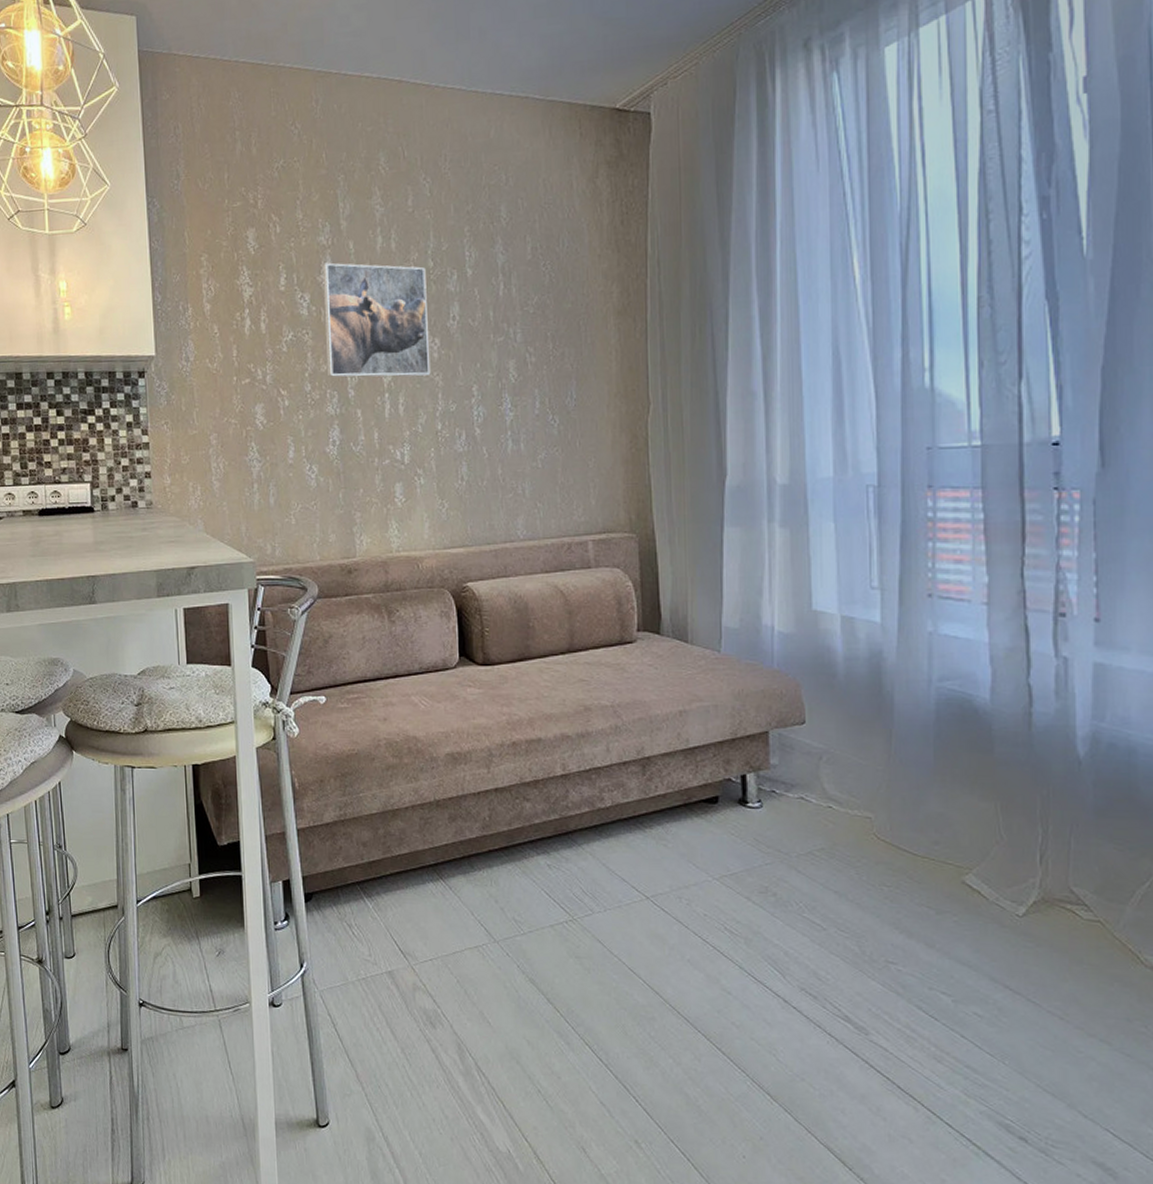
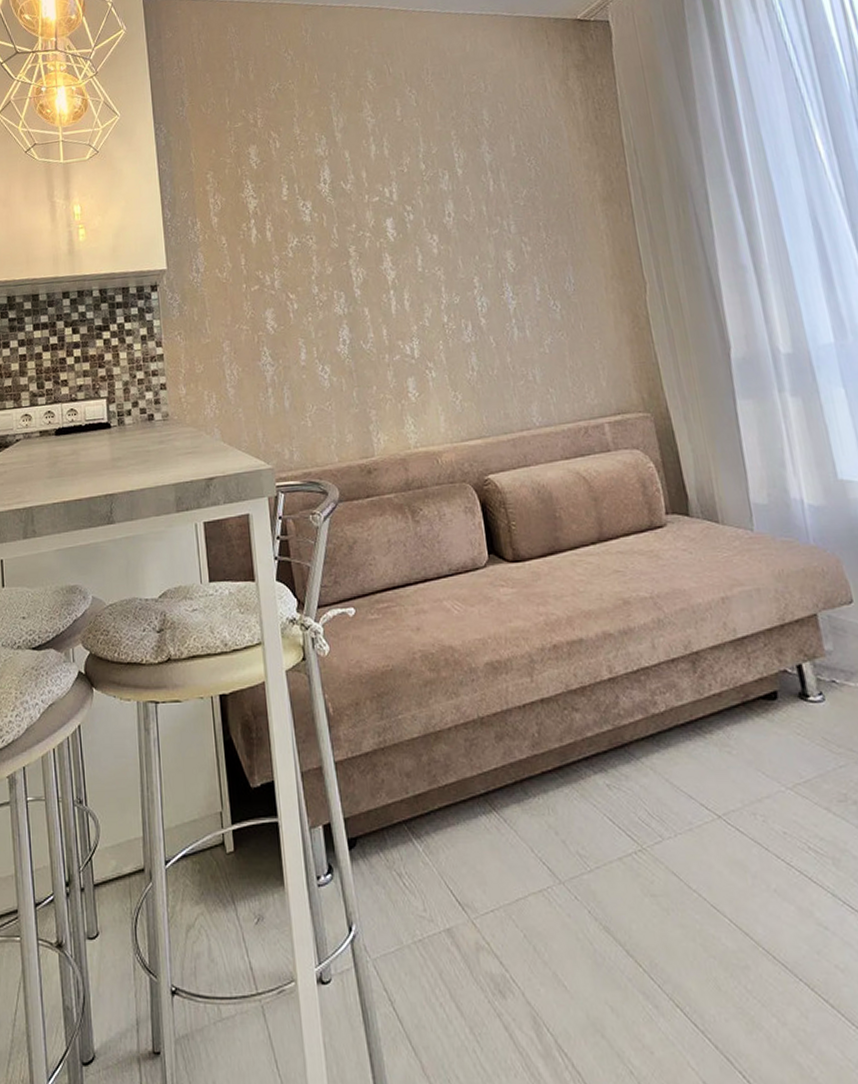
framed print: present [322,262,431,377] -> none [321,169,432,279]

